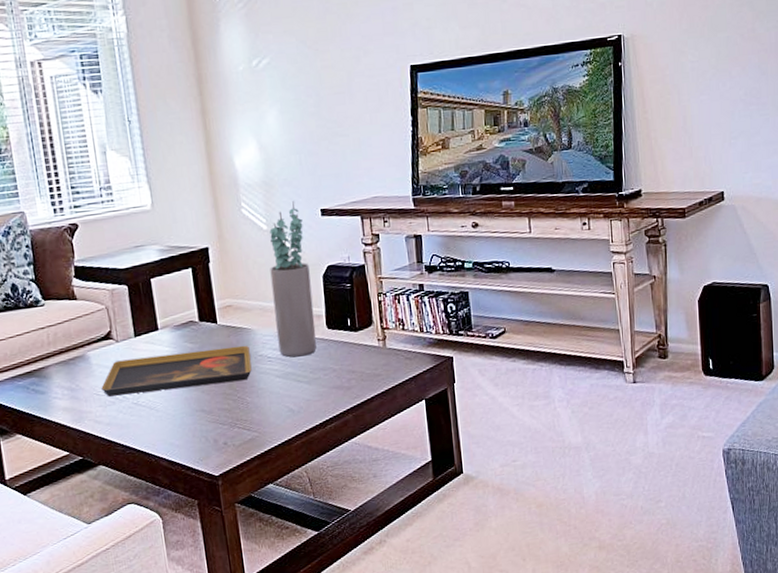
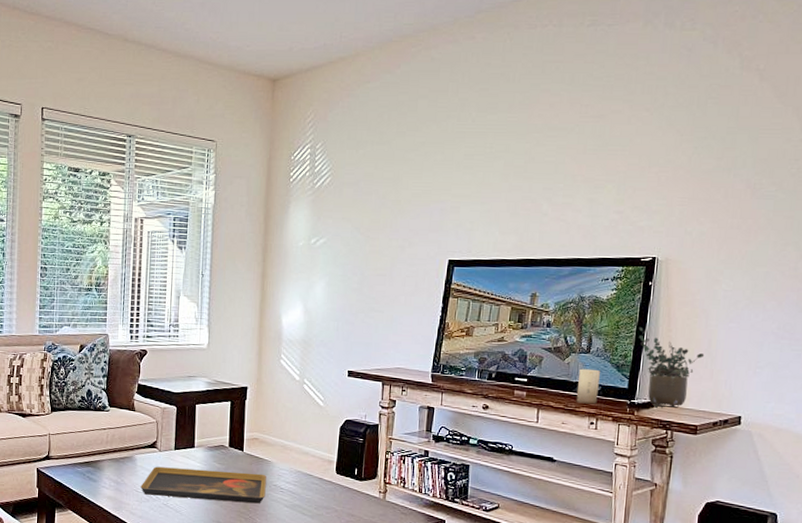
vase: present [269,201,317,358] -> none [291,360,331,493]
candle: none [564,165,587,205] -> present [576,368,600,404]
potted plant: none [615,113,682,197] -> present [638,327,705,409]

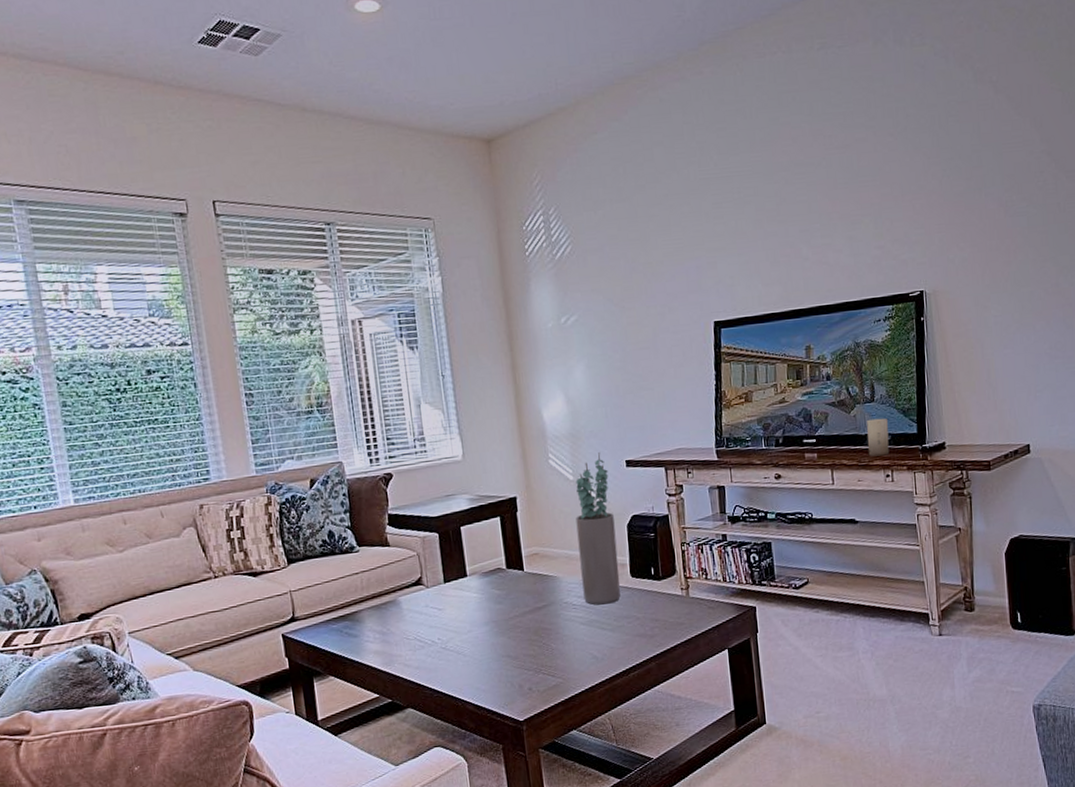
decorative tray: present [140,466,266,504] -> none [411,592,557,641]
vase: none [291,360,331,493] -> present [575,452,621,605]
potted plant: present [638,327,705,409] -> none [918,366,986,449]

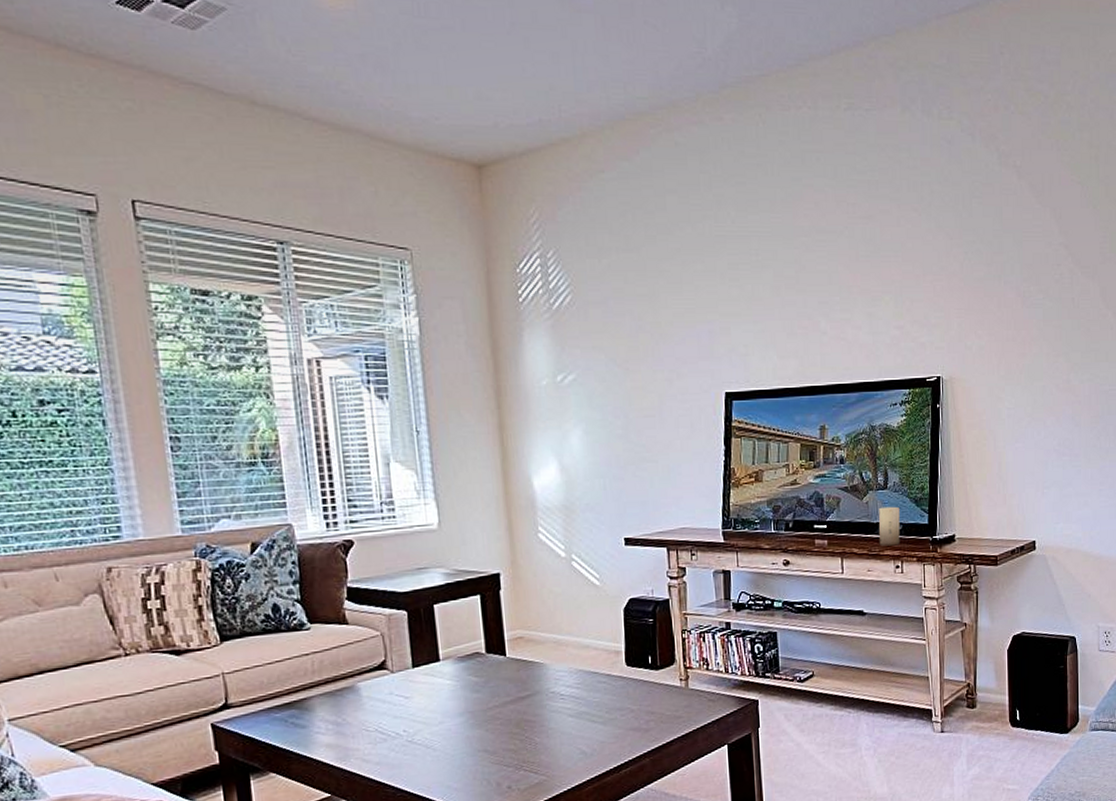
vase: present [575,452,621,605] -> none [566,528,614,696]

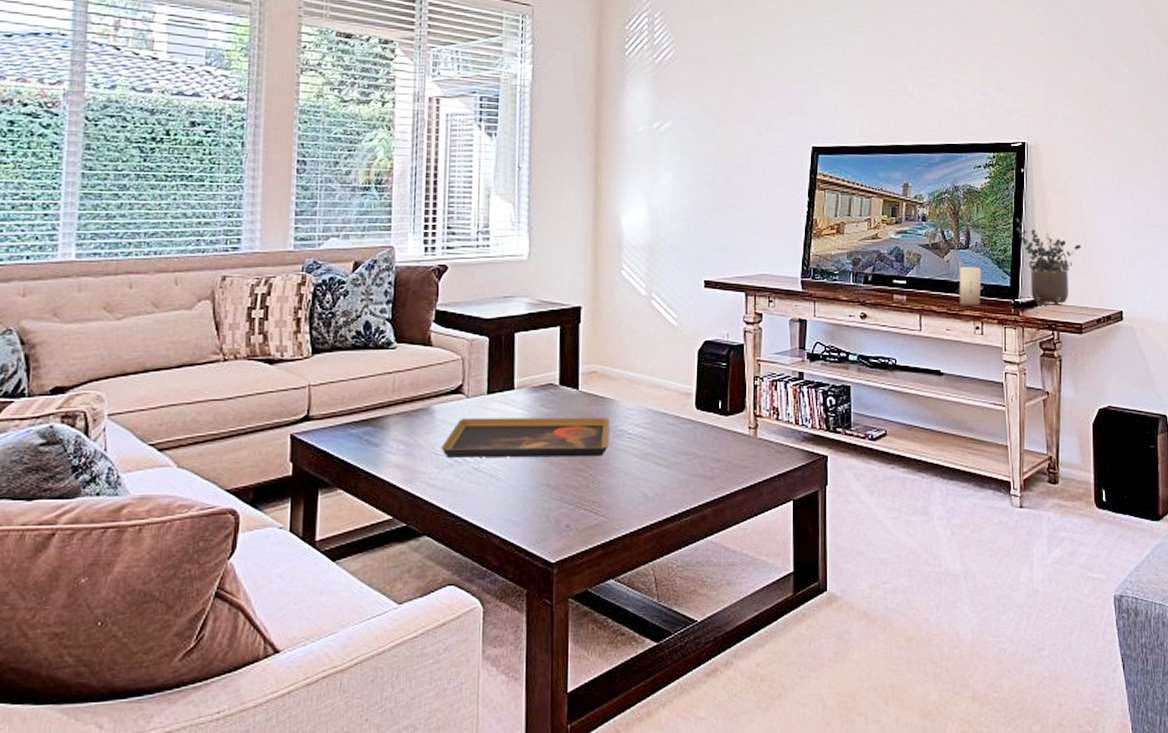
decorative tray: none [371,680,542,733] -> present [441,417,609,458]
potted plant: none [932,455,996,542] -> present [1015,218,1082,307]

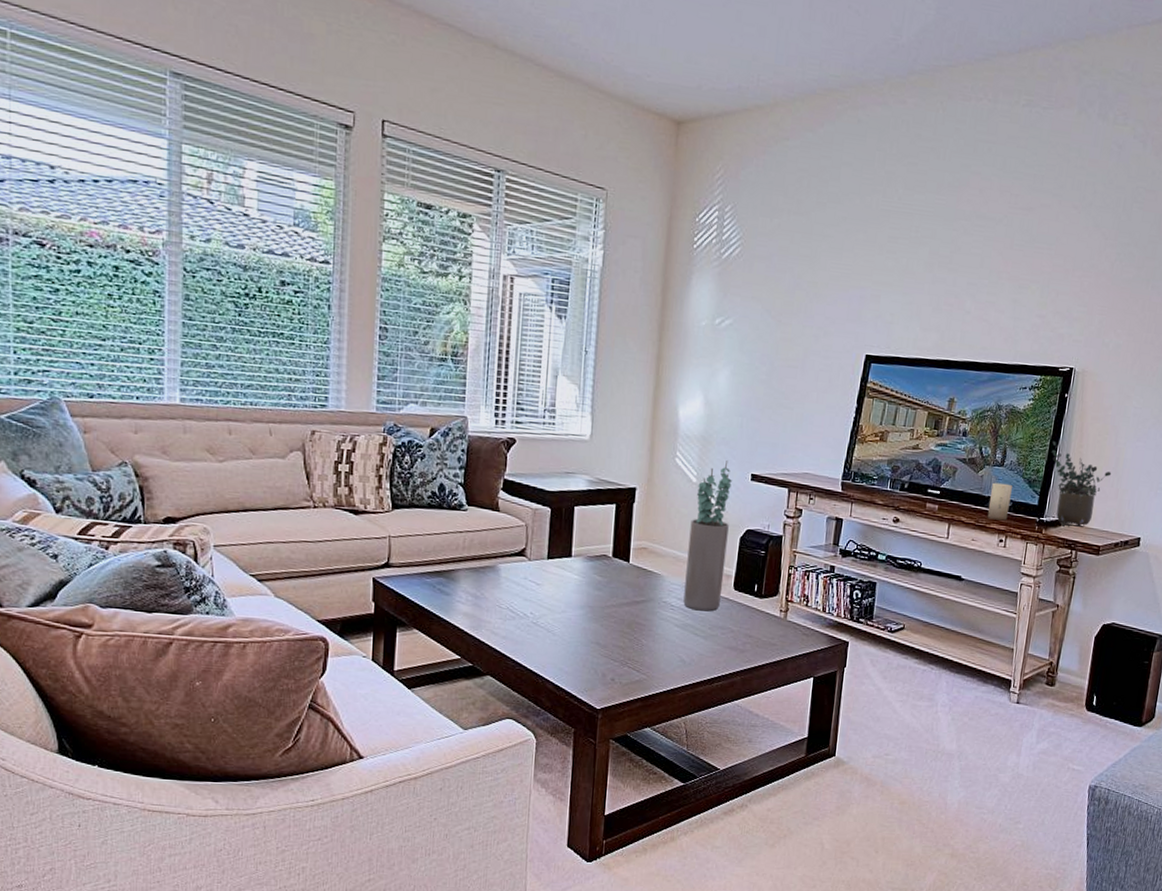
decorative tray: present [441,417,609,458] -> none [505,578,655,623]
vase: none [641,269,685,437] -> present [683,461,732,612]

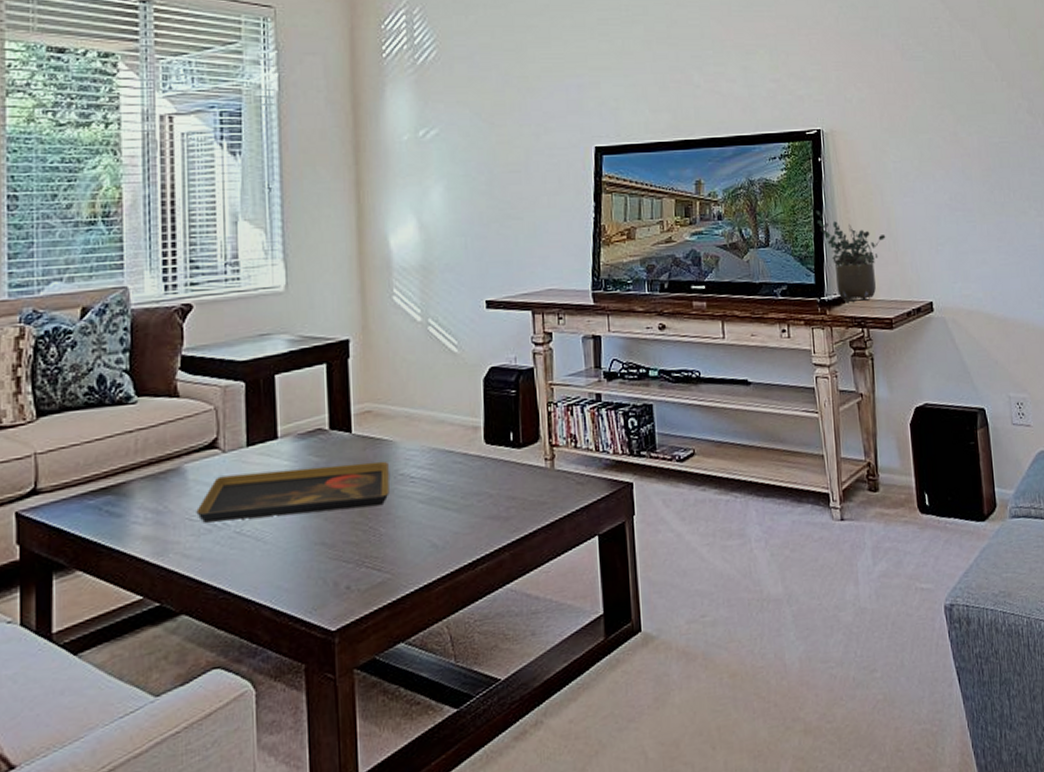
decorative tray: none [505,578,655,623] -> present [196,461,390,523]
vase: present [683,461,732,612] -> none [421,290,472,478]
candle: present [987,482,1012,521] -> none [761,265,786,309]

